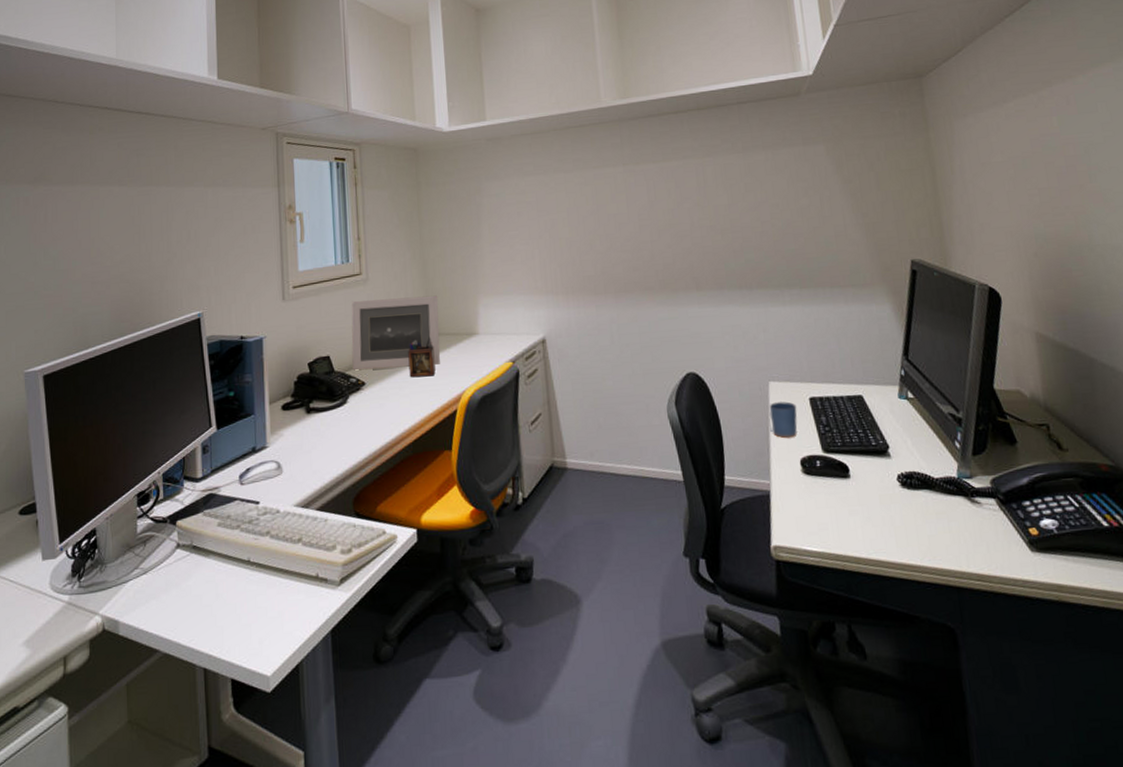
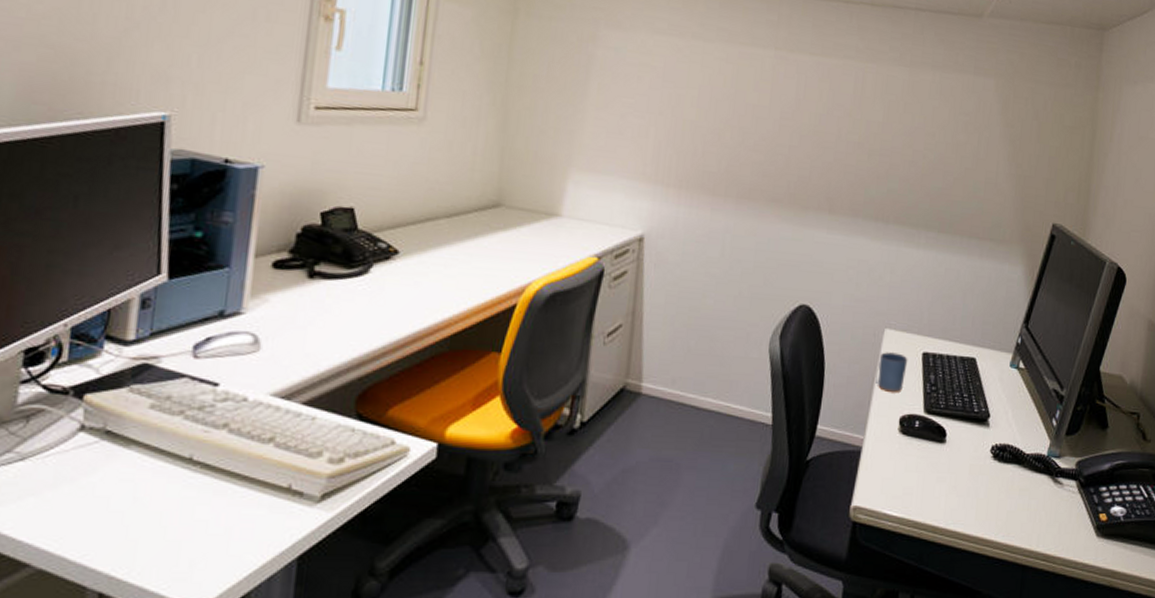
picture frame: present [351,295,441,371] -> none [384,142,517,246]
desk organizer: present [408,337,436,378] -> none [461,207,501,258]

